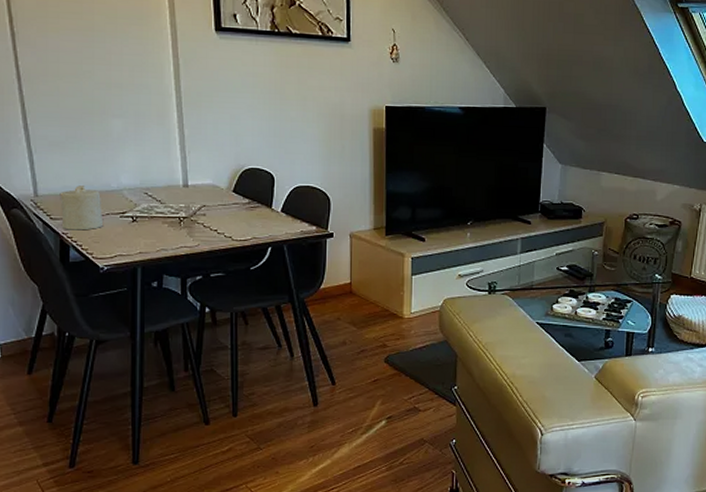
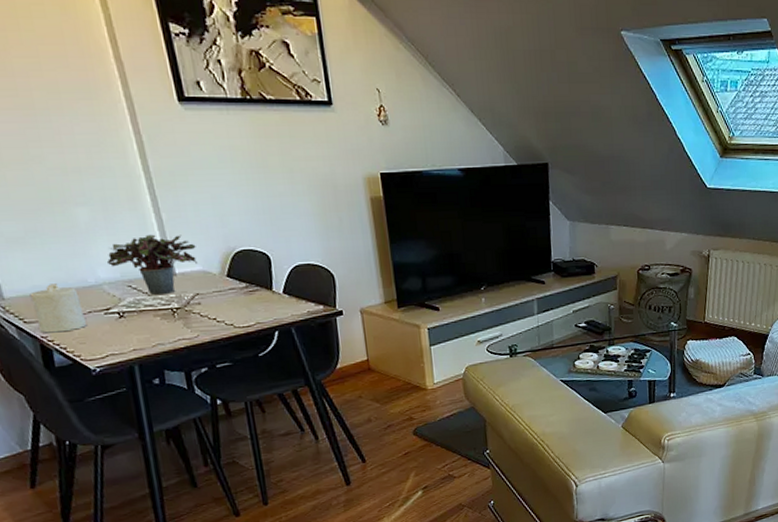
potted plant: none [130,147,210,203] -> present [106,234,197,295]

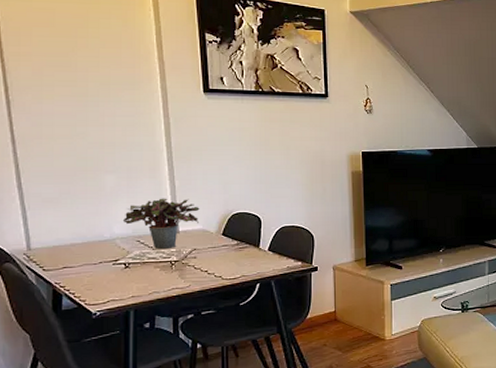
candle: present [29,283,86,333] -> none [53,237,95,280]

